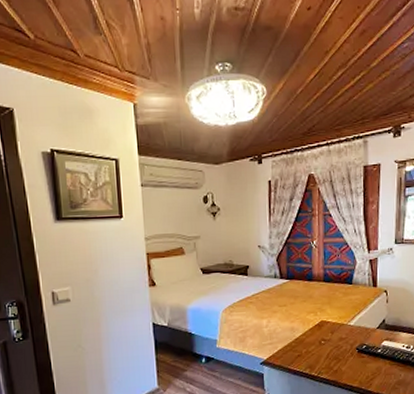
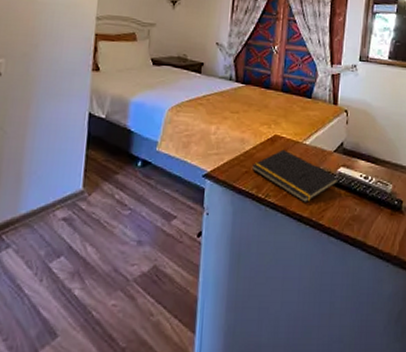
notepad: none [304,332,384,375] -> present [252,149,340,202]

